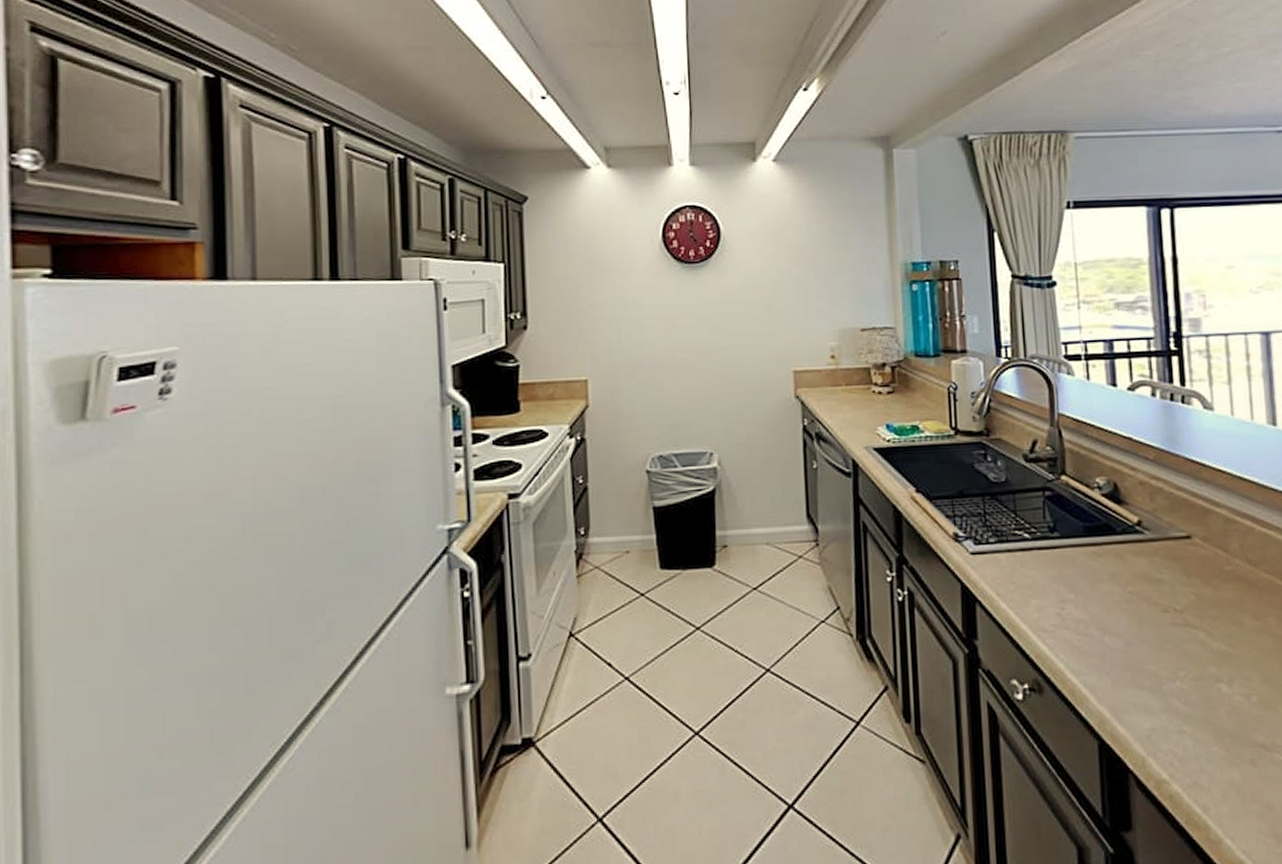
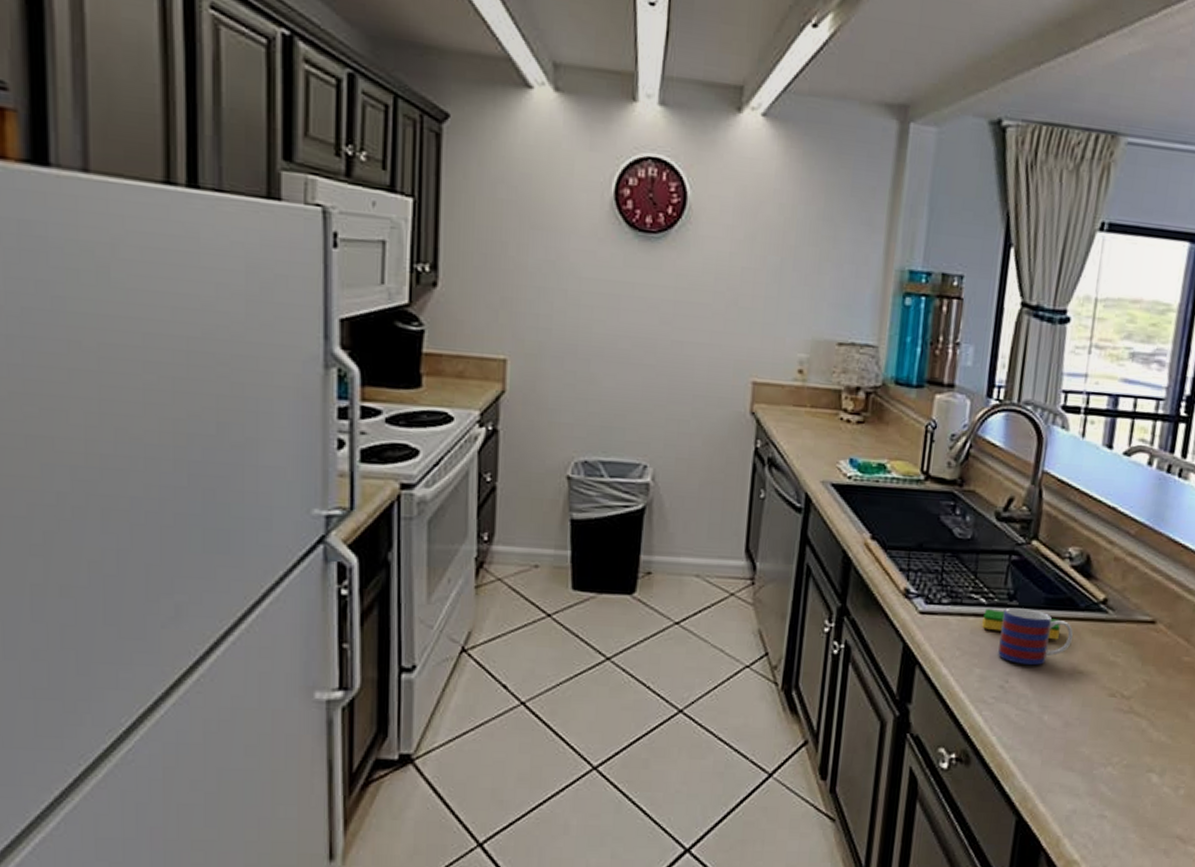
dish sponge: none [1029,542,1103,565] -> present [982,609,1060,640]
mug: none [1047,538,1116,592] -> present [998,607,1073,666]

